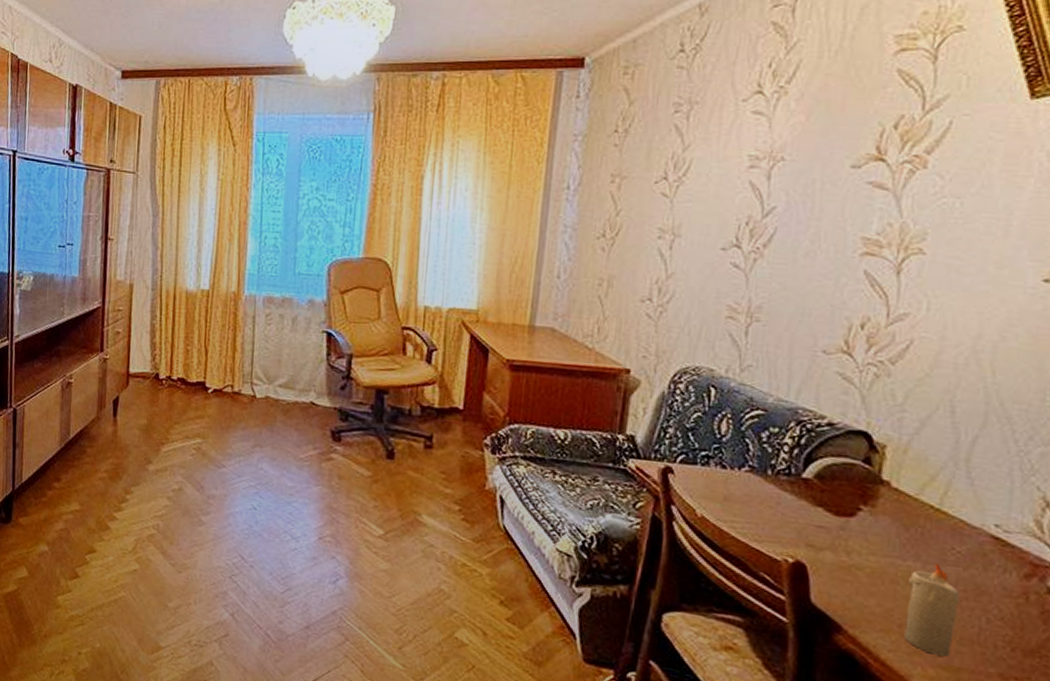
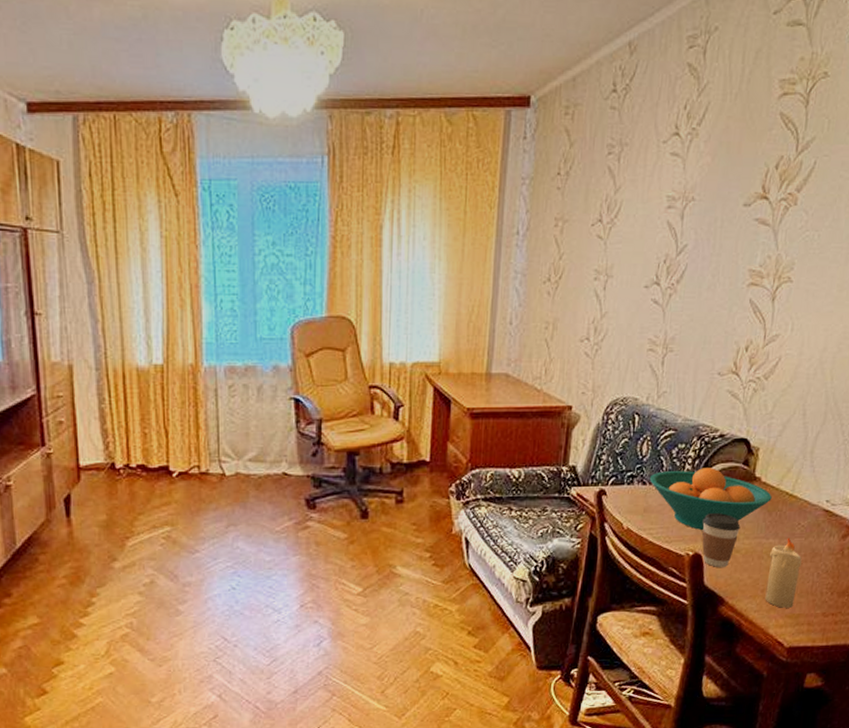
fruit bowl: none [730,456,909,534] -> present [649,468,772,530]
coffee cup: none [805,515,862,586] -> present [702,513,741,568]

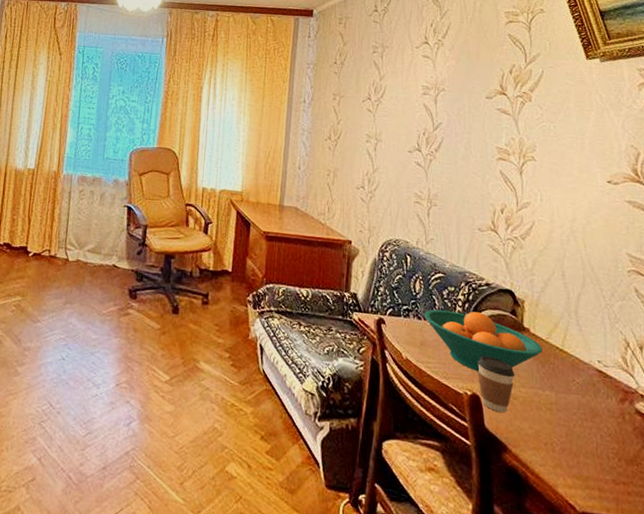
candle: present [765,538,802,608] -> none [548,392,582,468]

